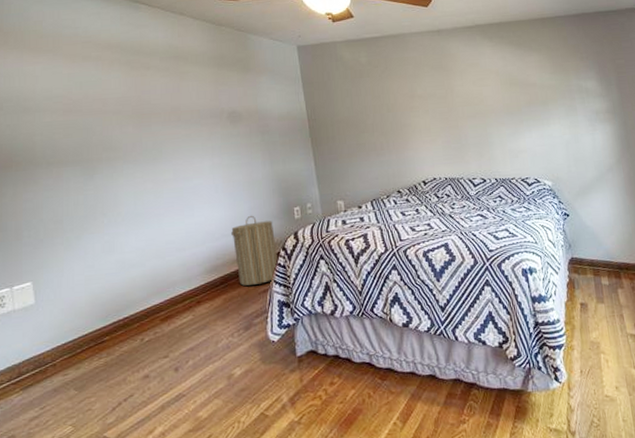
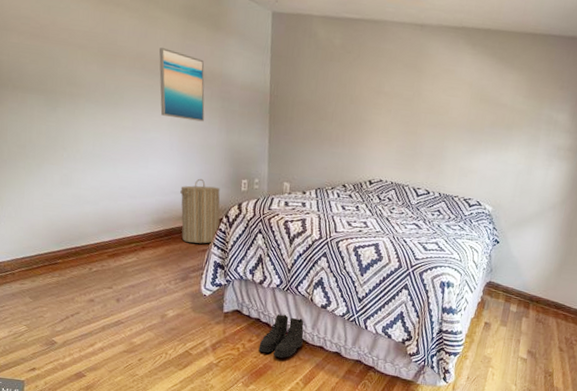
wall art: none [192,97,246,161] -> present [158,47,205,122]
boots: none [343,343,392,397] -> present [258,313,304,358]

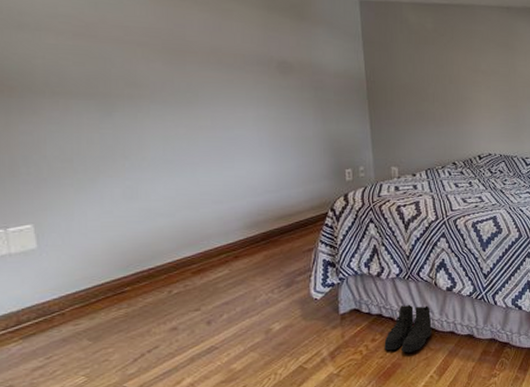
wall art: present [158,47,205,122] -> none [236,39,296,114]
laundry hamper: present [180,178,220,244] -> none [276,173,326,243]

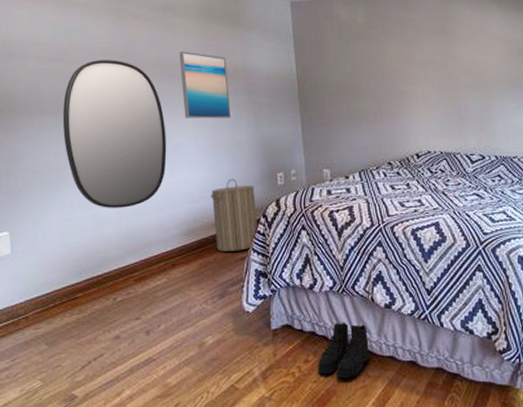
home mirror: none [95,41,226,200] -> present [62,60,167,208]
wall art: none [236,39,296,114] -> present [178,50,231,119]
laundry hamper: none [276,173,326,243] -> present [211,178,259,252]

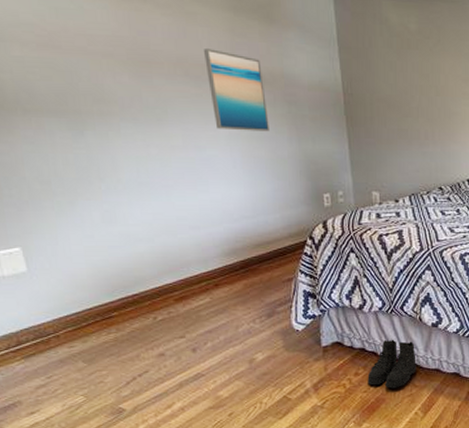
home mirror: present [62,60,167,208] -> none [65,51,199,225]
laundry hamper: present [211,178,259,252] -> none [252,197,306,272]

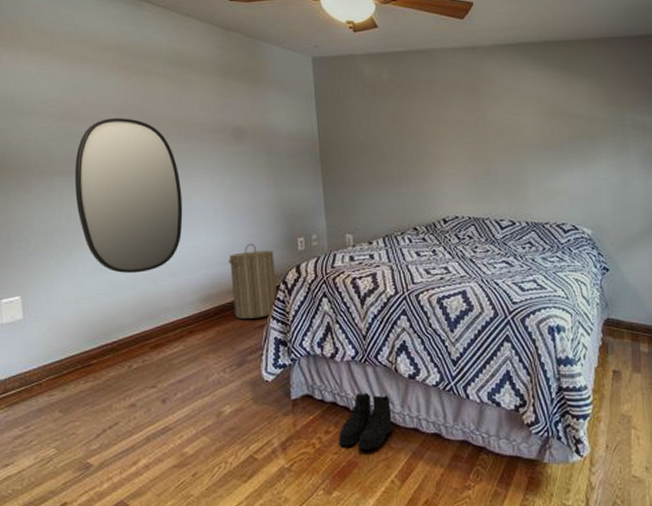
home mirror: none [65,51,199,225] -> present [74,118,183,273]
wall art: present [203,47,269,132] -> none [195,109,249,181]
laundry hamper: none [252,197,306,272] -> present [229,243,278,319]

